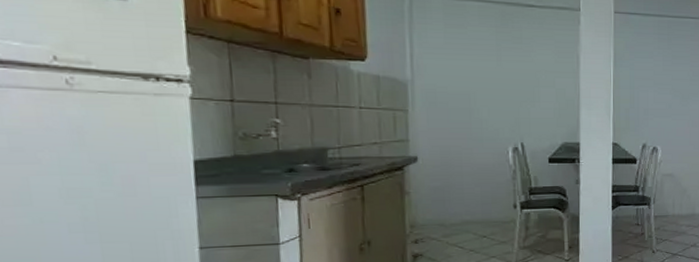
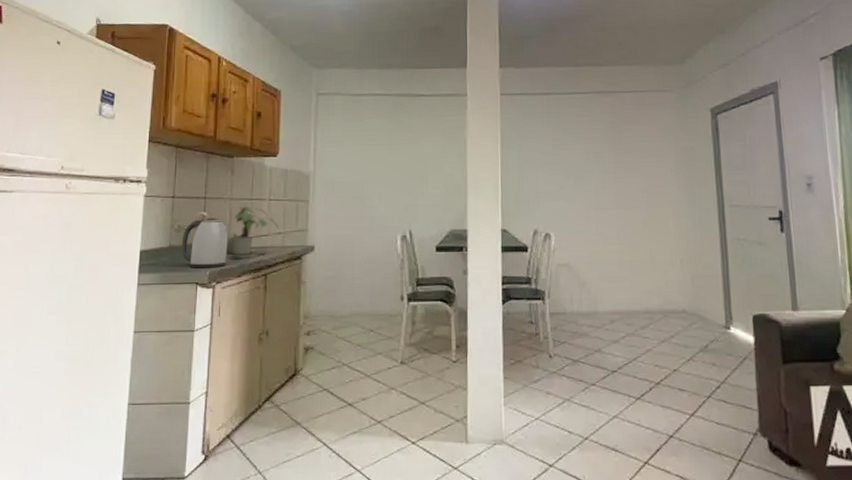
kettle: none [250,125,313,181] -> present [181,218,228,270]
potted plant: none [314,114,374,167] -> present [230,207,279,256]

